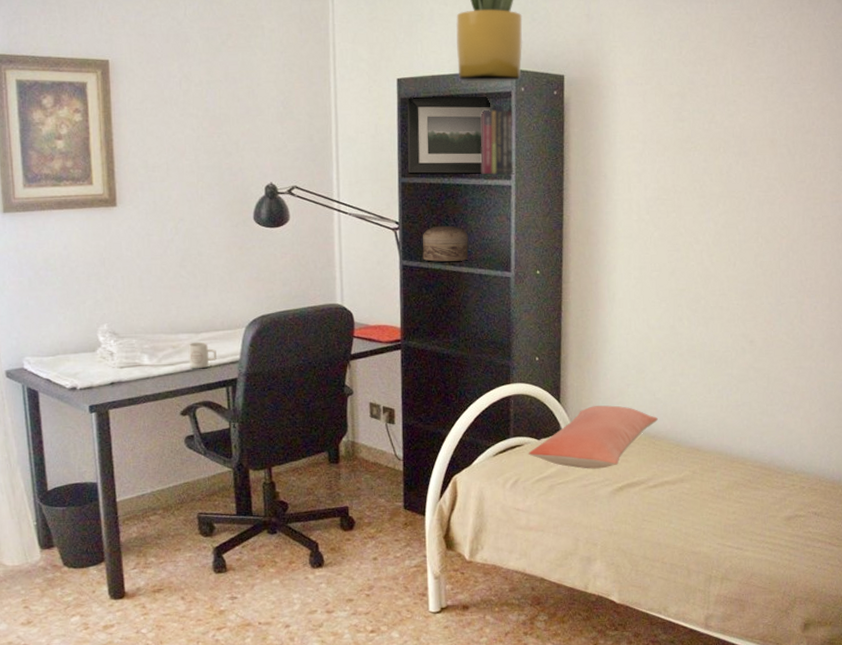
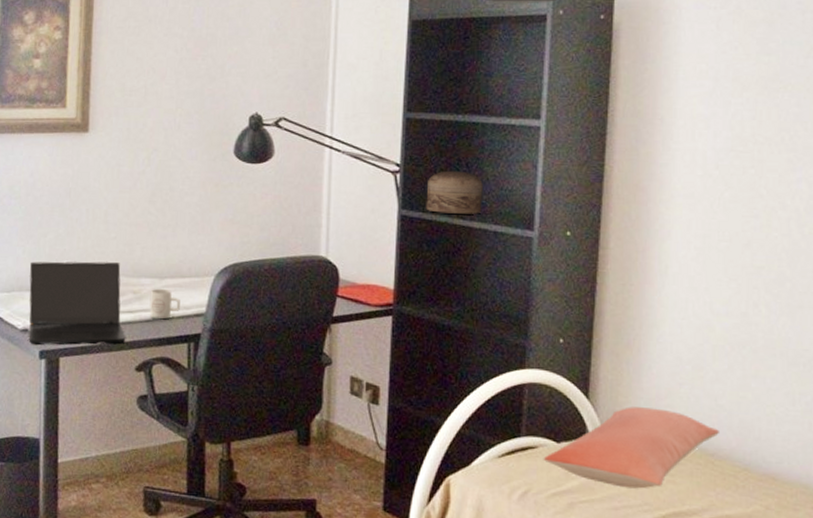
laptop: none [71,322,168,400] -> present [28,261,125,344]
picture frame: present [407,95,504,175] -> none [415,17,536,113]
books: present [481,105,514,175] -> none [503,30,549,113]

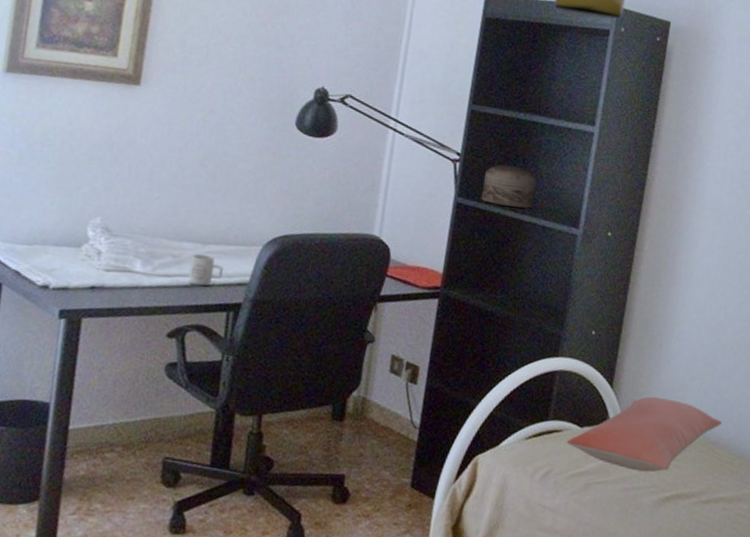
laptop: present [28,261,125,344] -> none [48,214,161,308]

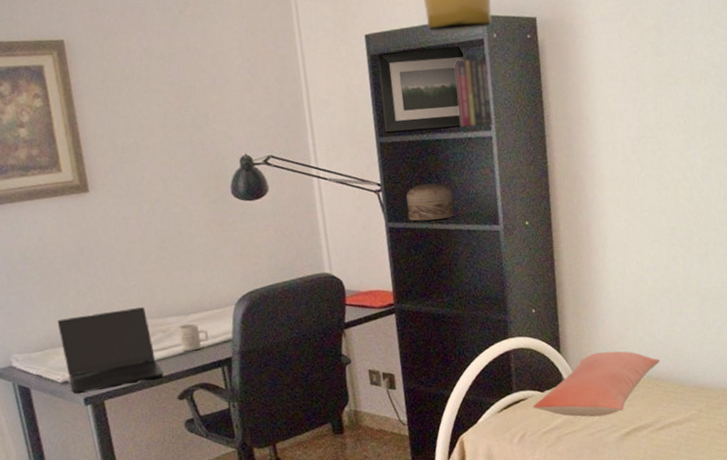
laptop: none [48,214,161,308] -> present [57,307,163,394]
picture frame: none [481,16,599,116] -> present [377,45,477,134]
books: none [562,43,610,121] -> present [455,52,494,128]

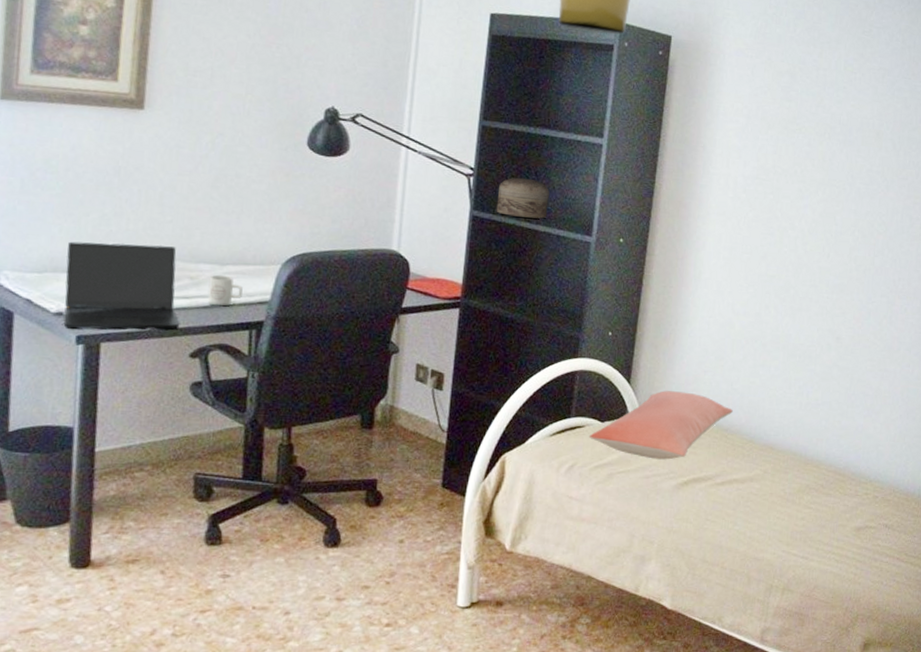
picture frame: present [377,45,477,134] -> none [491,33,604,129]
books: present [455,52,494,128] -> none [571,58,615,133]

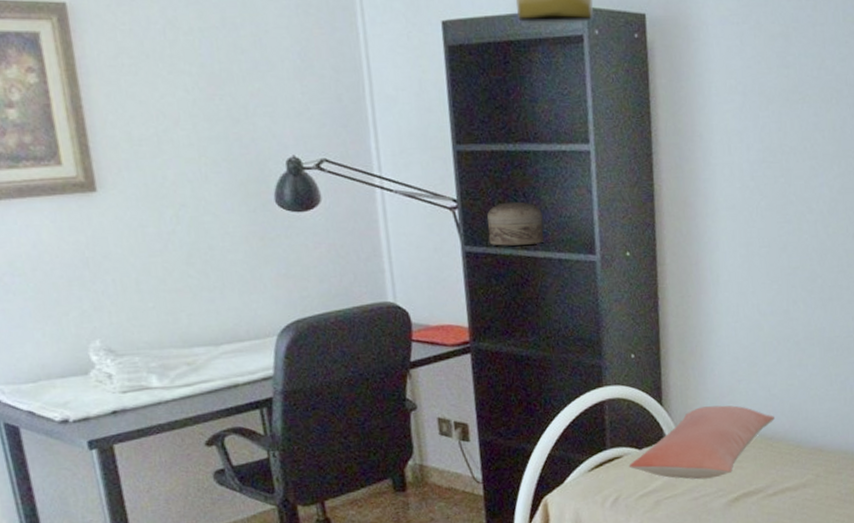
laptop: present [63,241,179,330] -> none [54,334,187,435]
mug: present [207,274,243,307] -> none [207,355,244,390]

